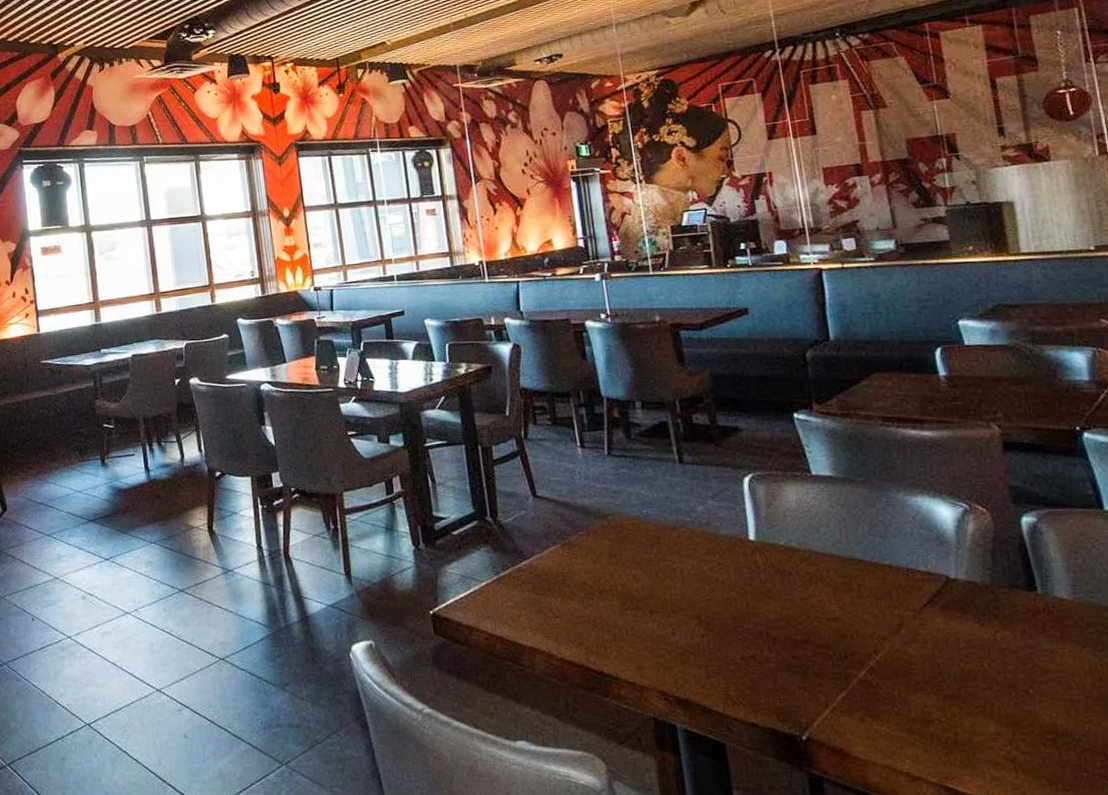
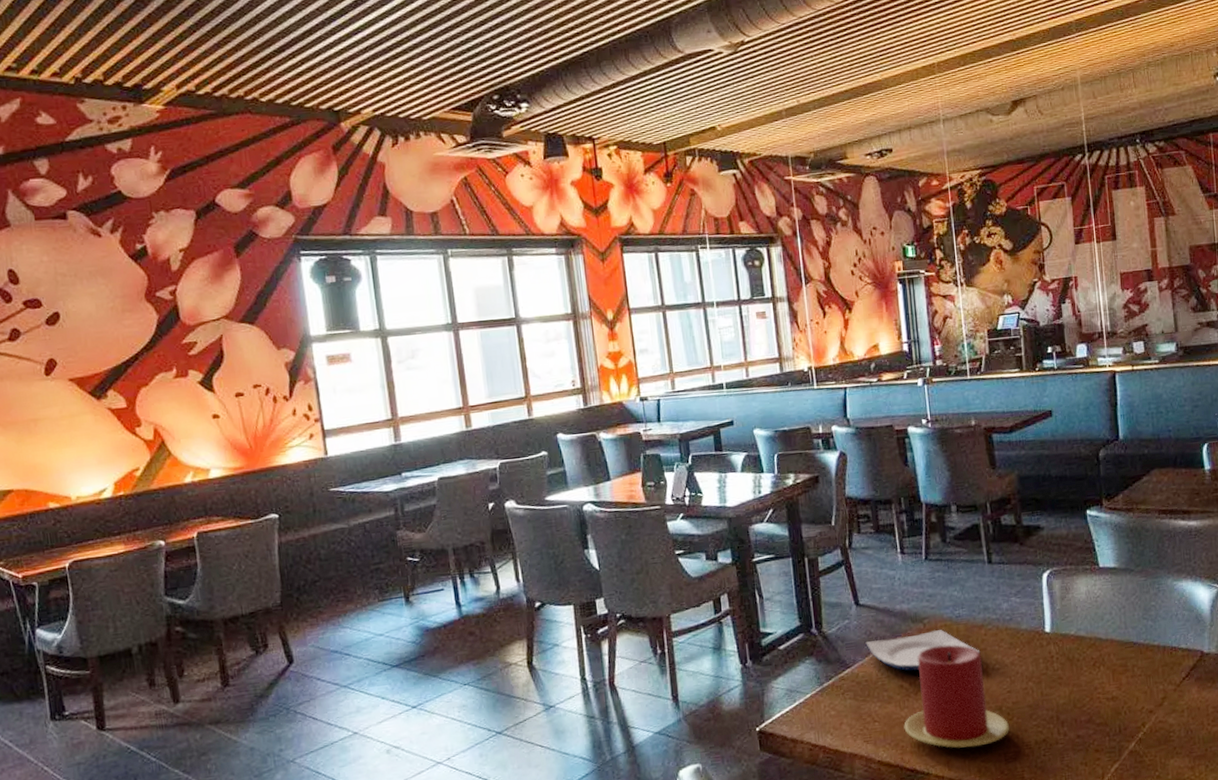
plate: none [544,528,674,568] -> present [865,630,981,671]
candle: none [588,544,710,656] -> present [904,645,1009,749]

